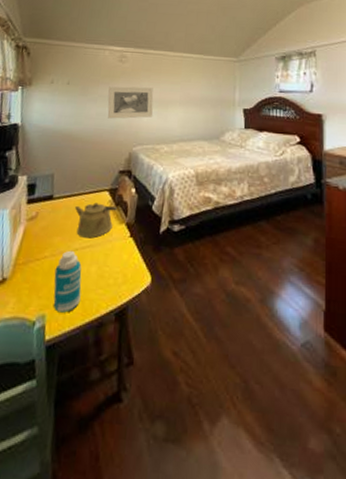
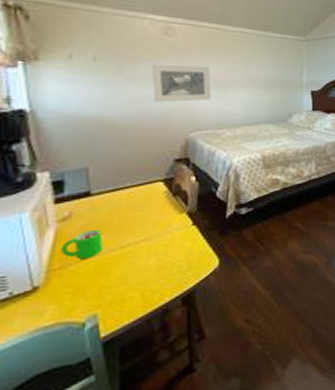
mug: none [25,230,57,258] -> present [60,229,103,259]
bottle: present [53,250,82,313] -> none [103,246,140,309]
kettle: present [74,202,117,238] -> none [121,194,175,232]

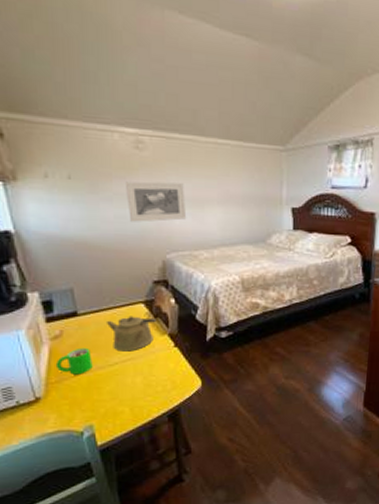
kettle: none [121,194,175,232] -> present [105,316,156,352]

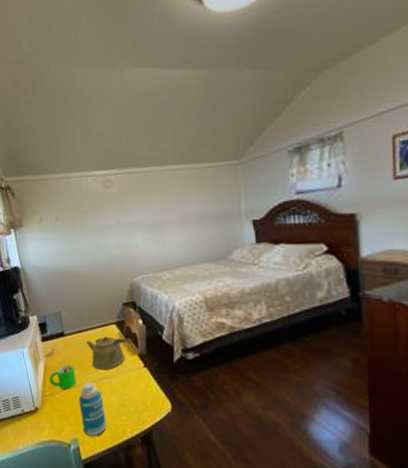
bottle: none [95,364,129,421] -> present [78,381,106,437]
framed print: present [126,181,187,222] -> none [98,211,150,251]

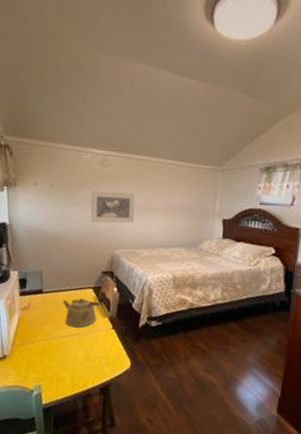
mug: present [48,364,77,390] -> none [21,319,48,342]
bottle: present [78,381,106,437] -> none [47,336,71,385]
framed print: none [98,211,150,251] -> present [90,190,135,224]

